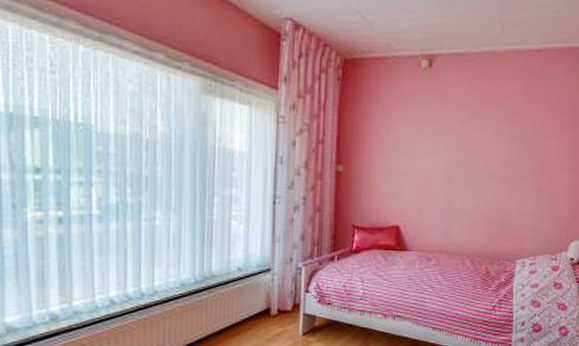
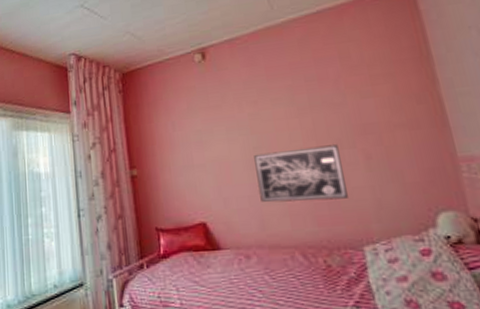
wall art: none [450,171,521,221] -> present [254,144,348,203]

